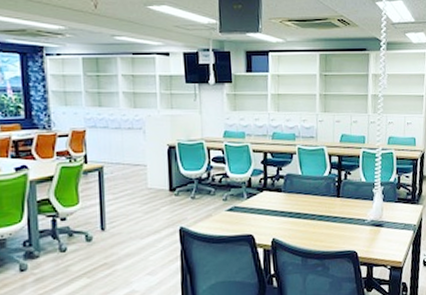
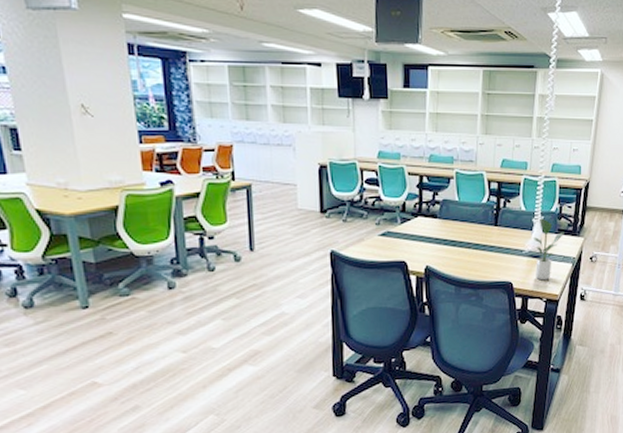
potted plant: none [373,188,404,249] -> present [531,218,564,281]

